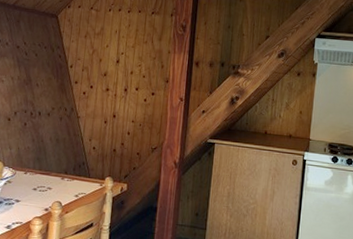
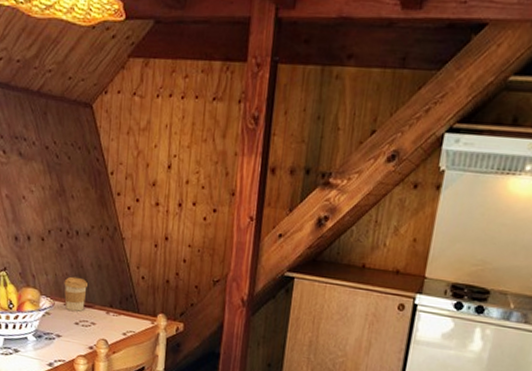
coffee cup: none [25,149,46,179] -> present [64,276,87,312]

